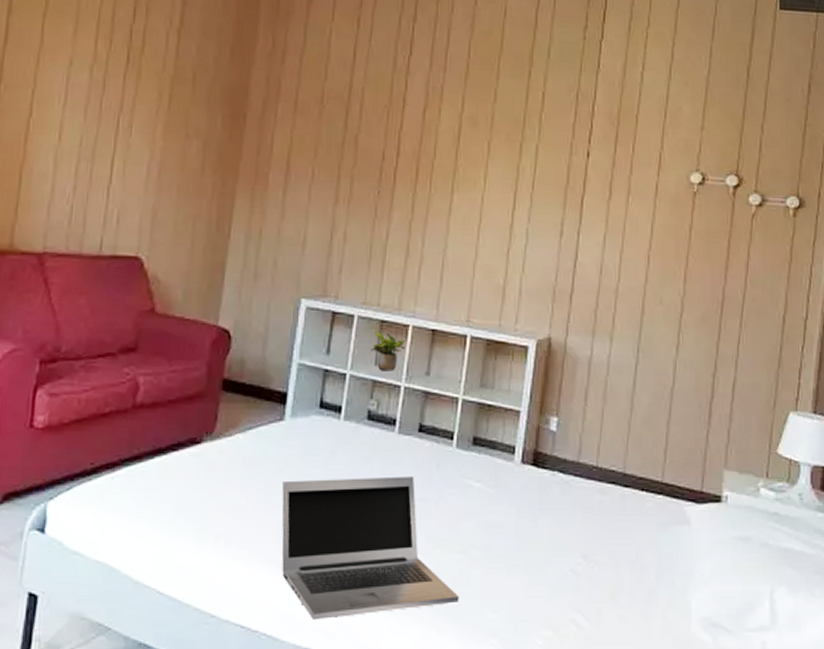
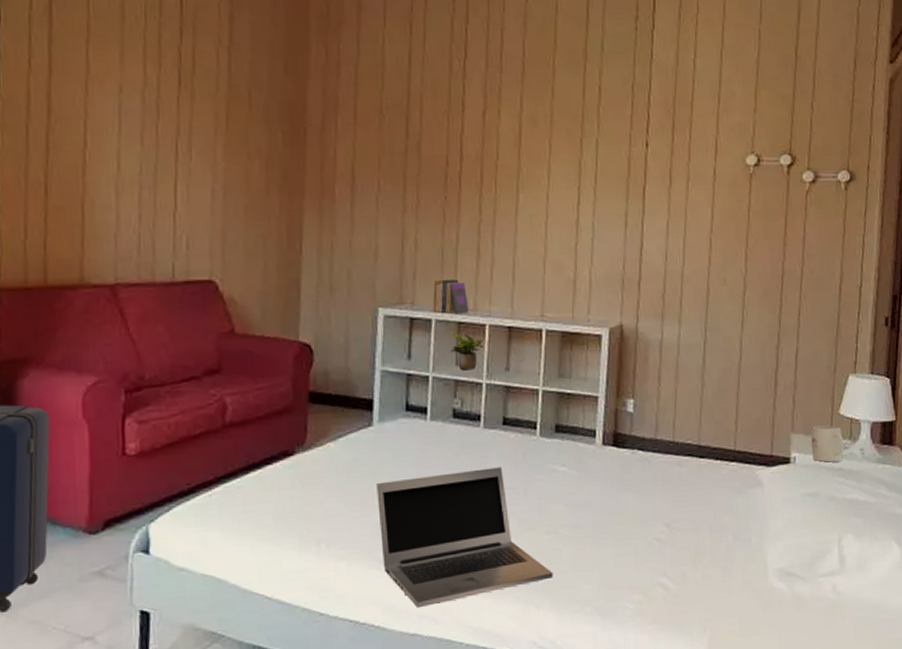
books: none [356,275,393,312] -> present [433,279,469,315]
mug: none [745,463,781,505] -> present [811,425,845,463]

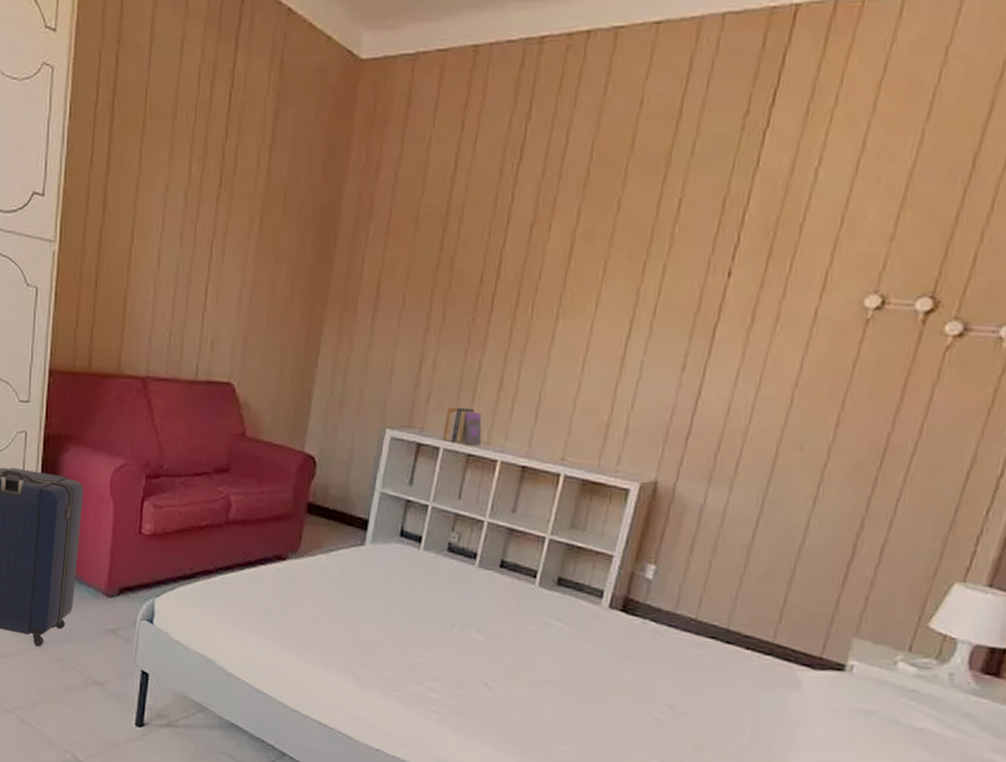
laptop: present [376,467,553,609] -> none [357,601,530,732]
potted plant: present [450,333,483,370] -> none [455,466,492,505]
mug: present [811,425,845,463] -> none [876,634,928,683]

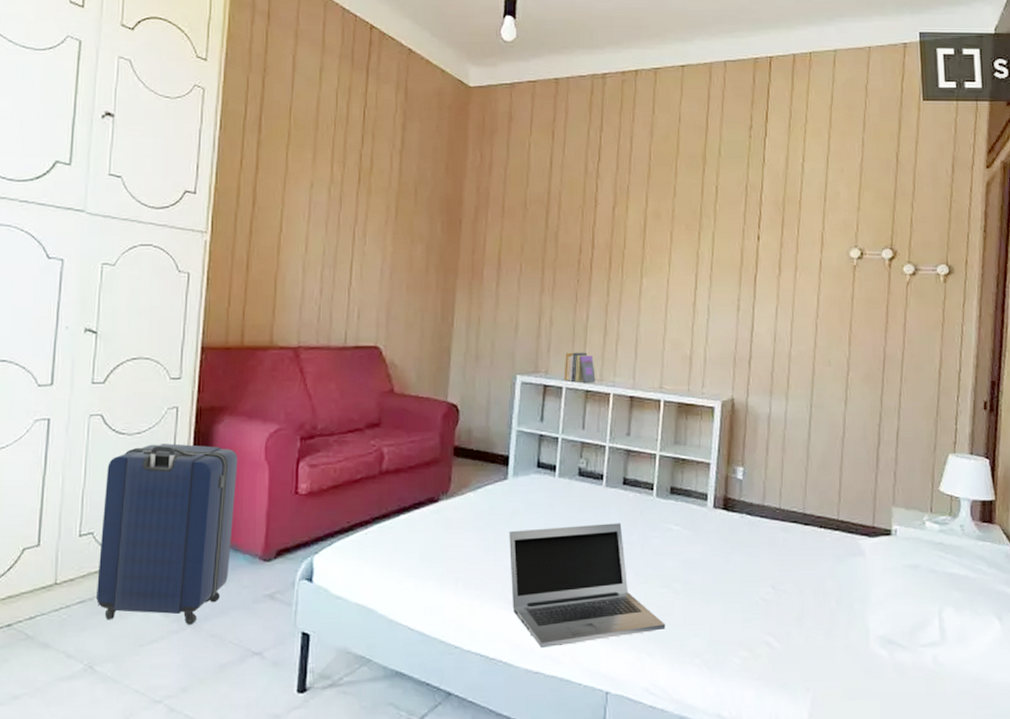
laptop: none [357,601,530,732] -> present [509,523,666,649]

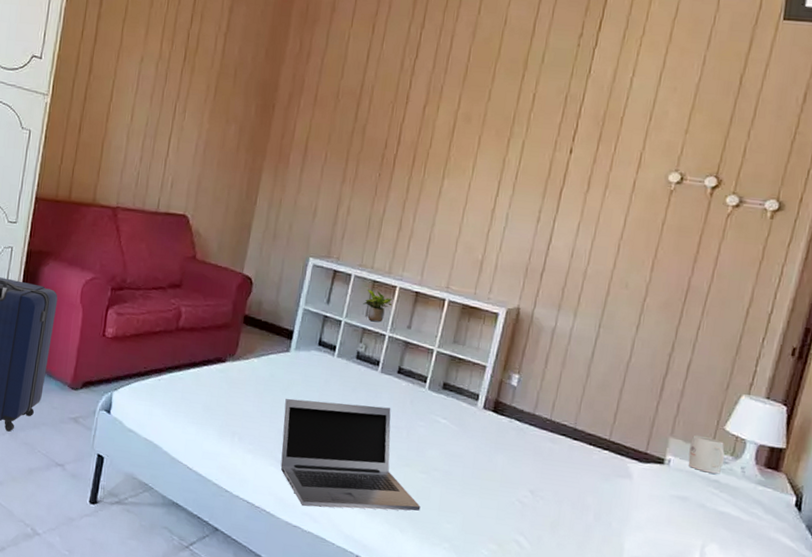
books: present [564,352,596,384] -> none [354,242,385,274]
potted plant: none [578,401,607,433] -> present [363,289,392,322]
mug: none [911,500,945,537] -> present [688,434,725,474]

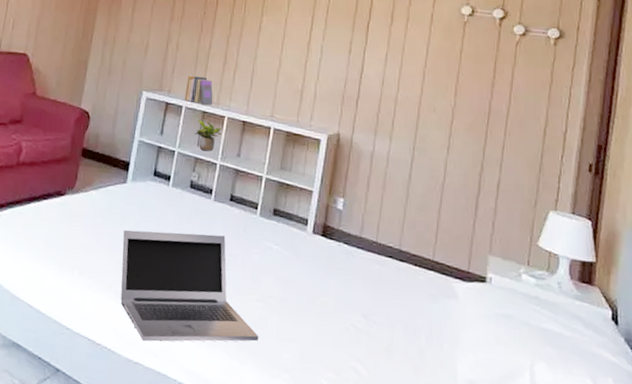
books: none [354,242,385,274] -> present [184,75,213,105]
mug: present [688,434,725,474] -> none [508,252,542,291]

